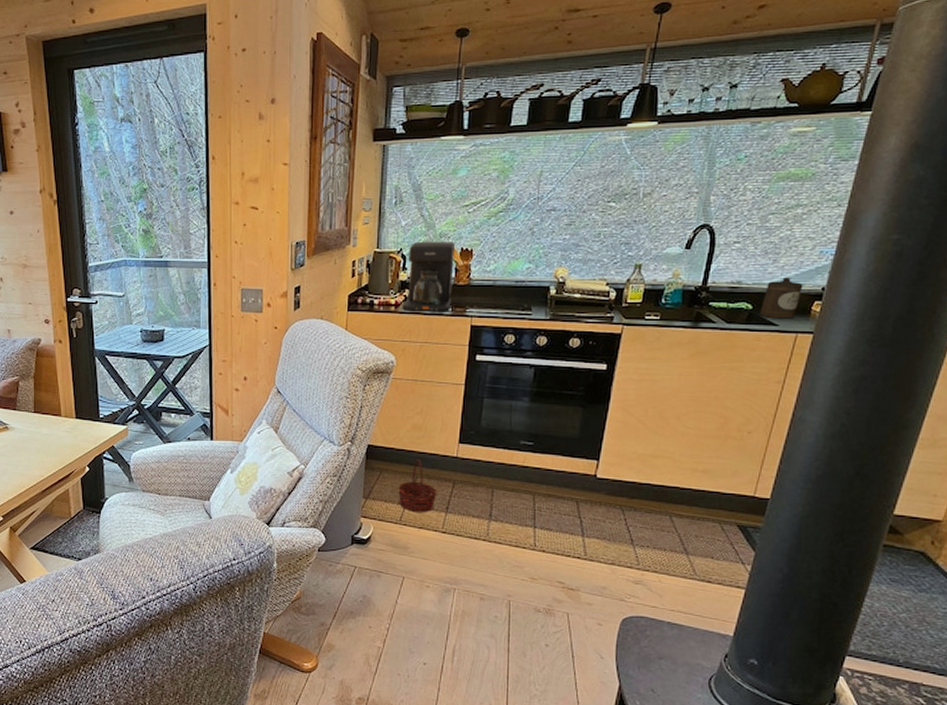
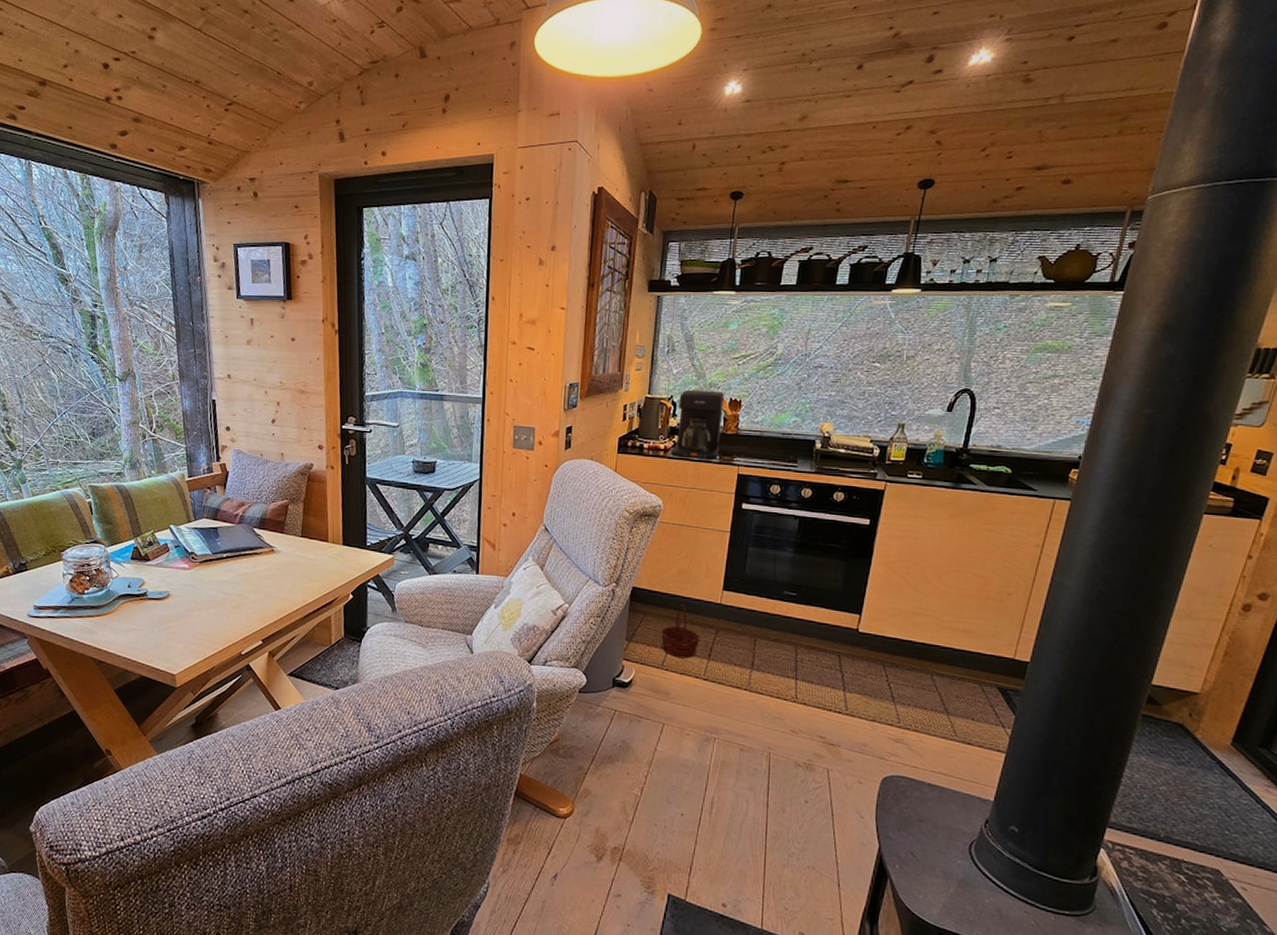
canister: present [759,277,803,319] -> none [1018,443,1061,485]

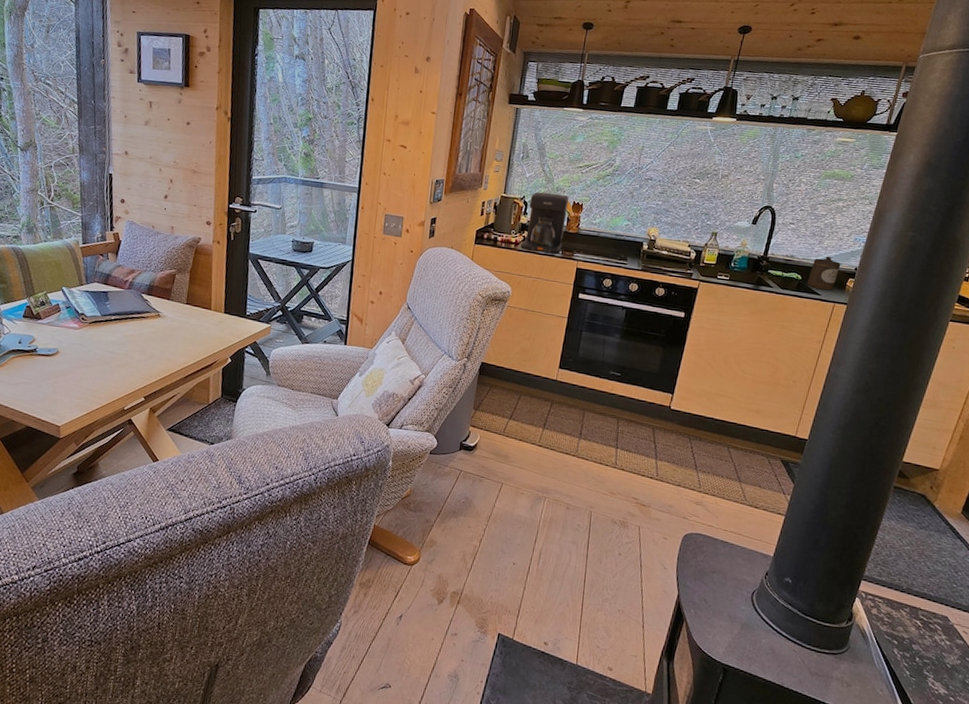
basket: present [661,604,700,659] -> none [504,379,537,427]
canister: none [1018,443,1061,485] -> present [807,256,841,291]

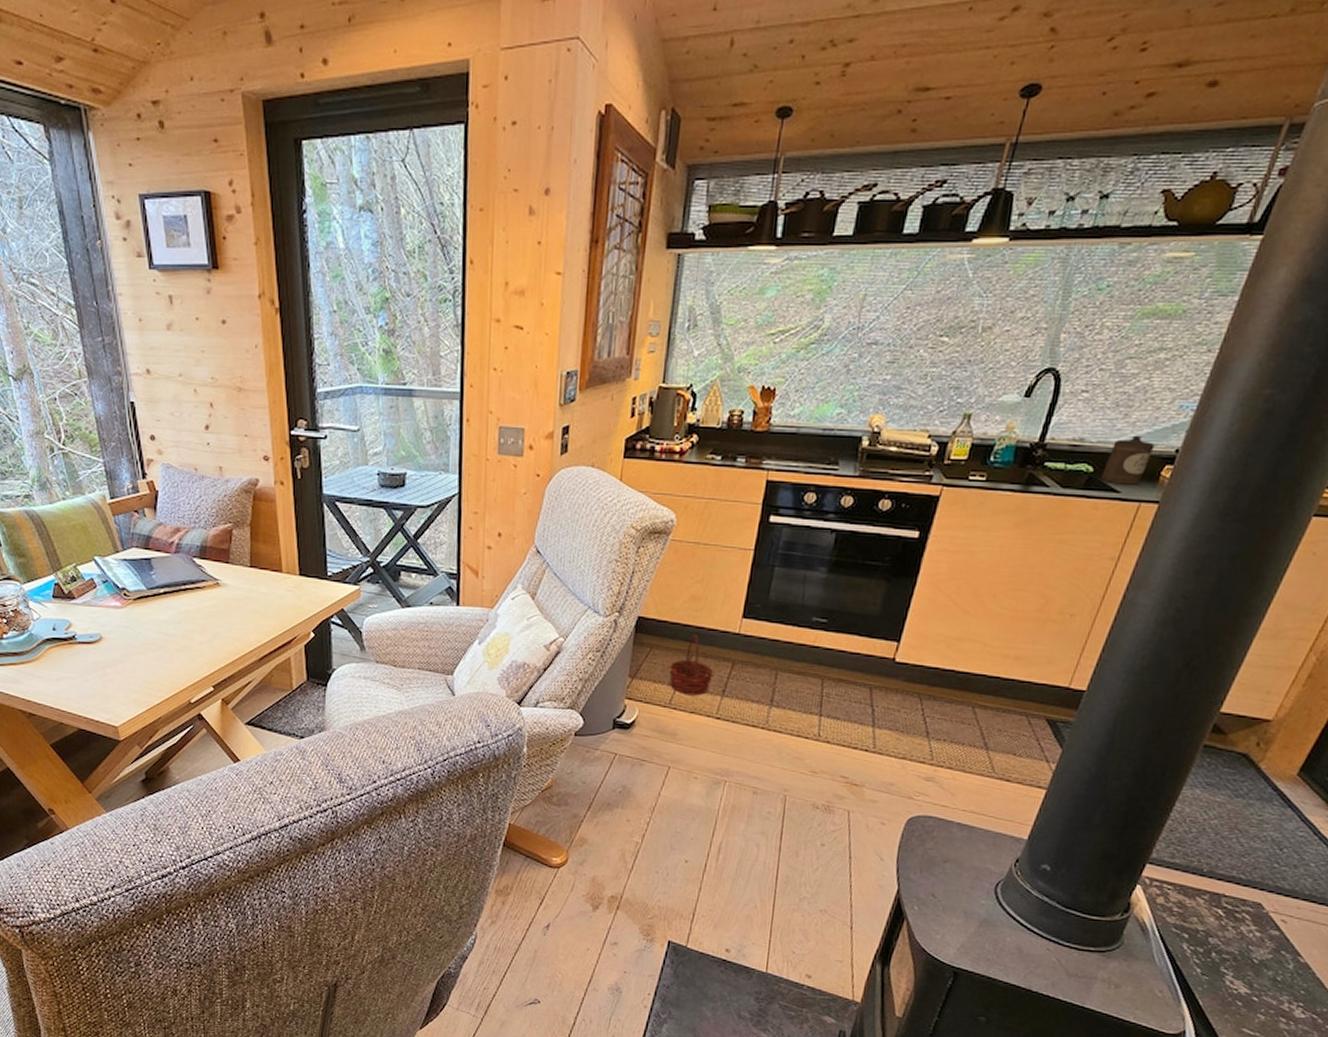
basket: none [504,379,537,427] -> present [669,634,714,696]
coffee maker: present [520,192,569,255] -> none [687,377,756,464]

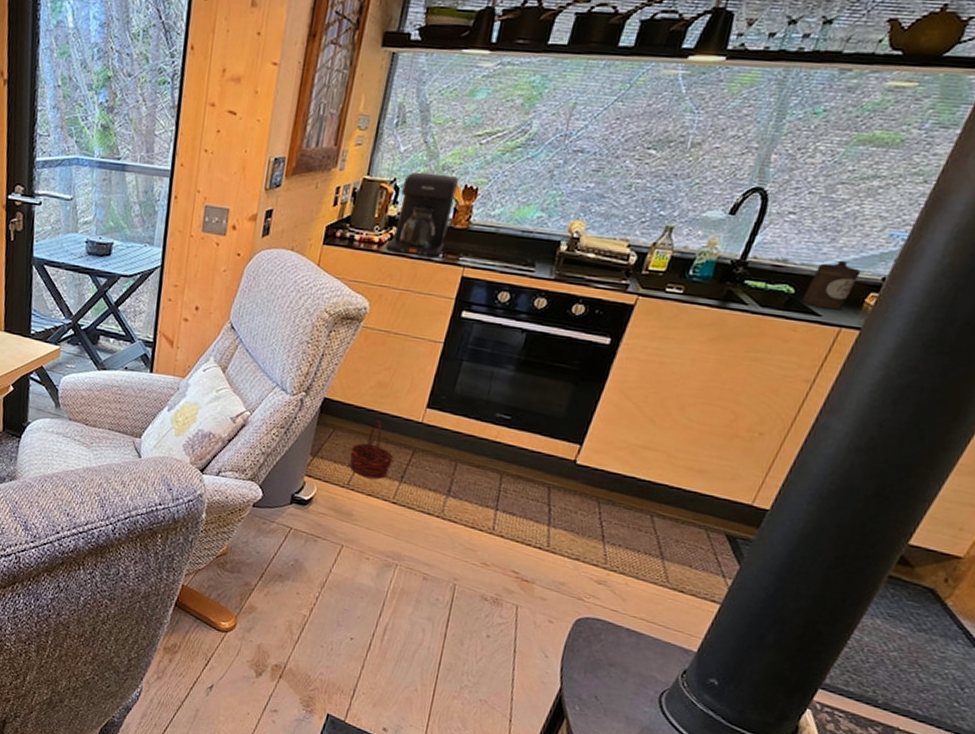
coffee maker: none [687,377,756,464] -> present [385,173,460,259]

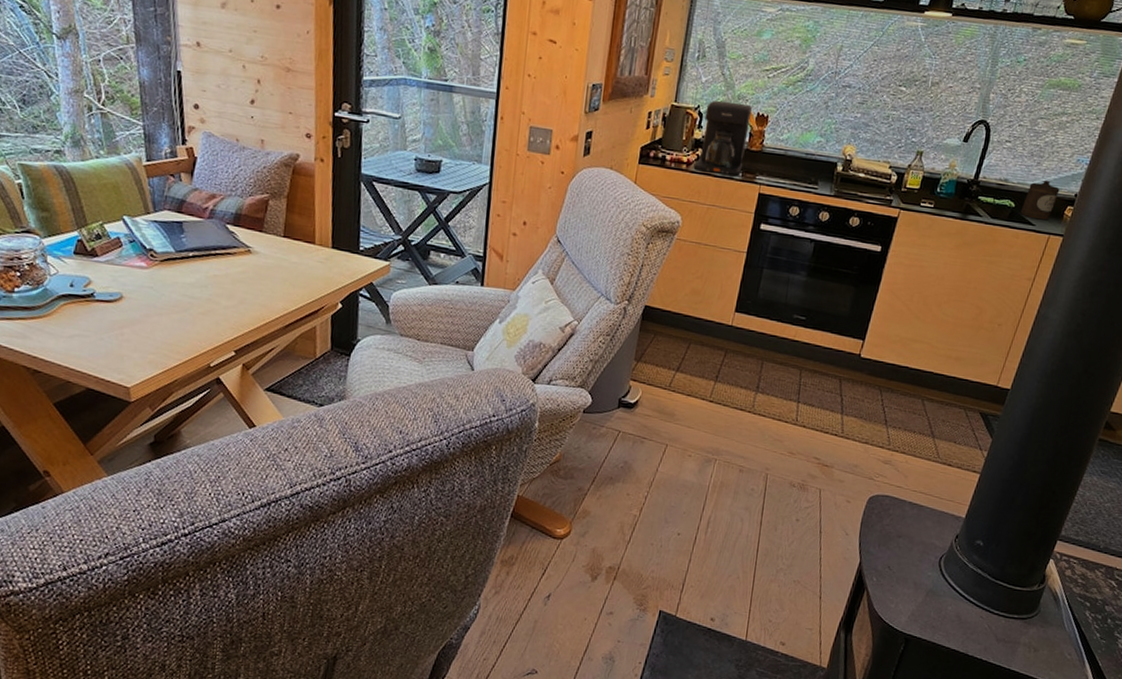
basket: present [349,419,394,479] -> none [670,324,709,380]

